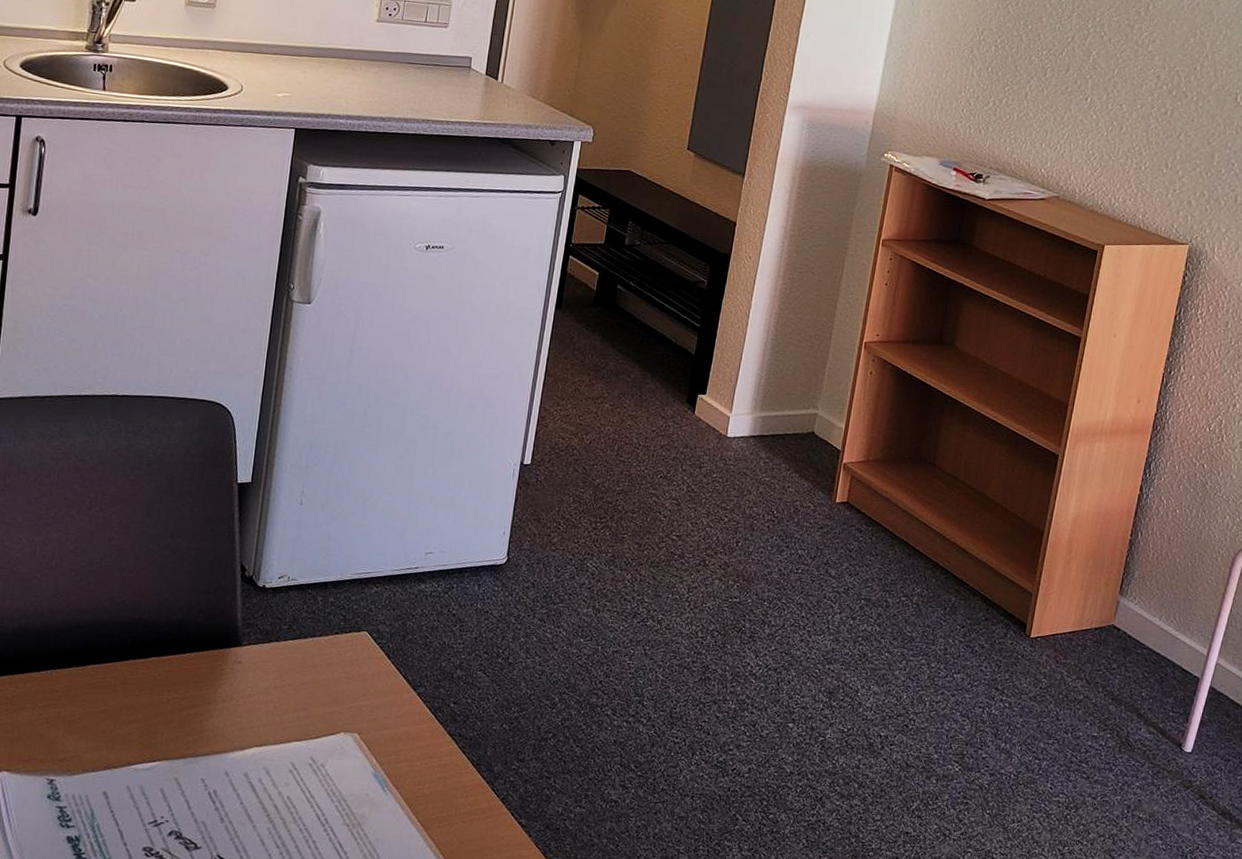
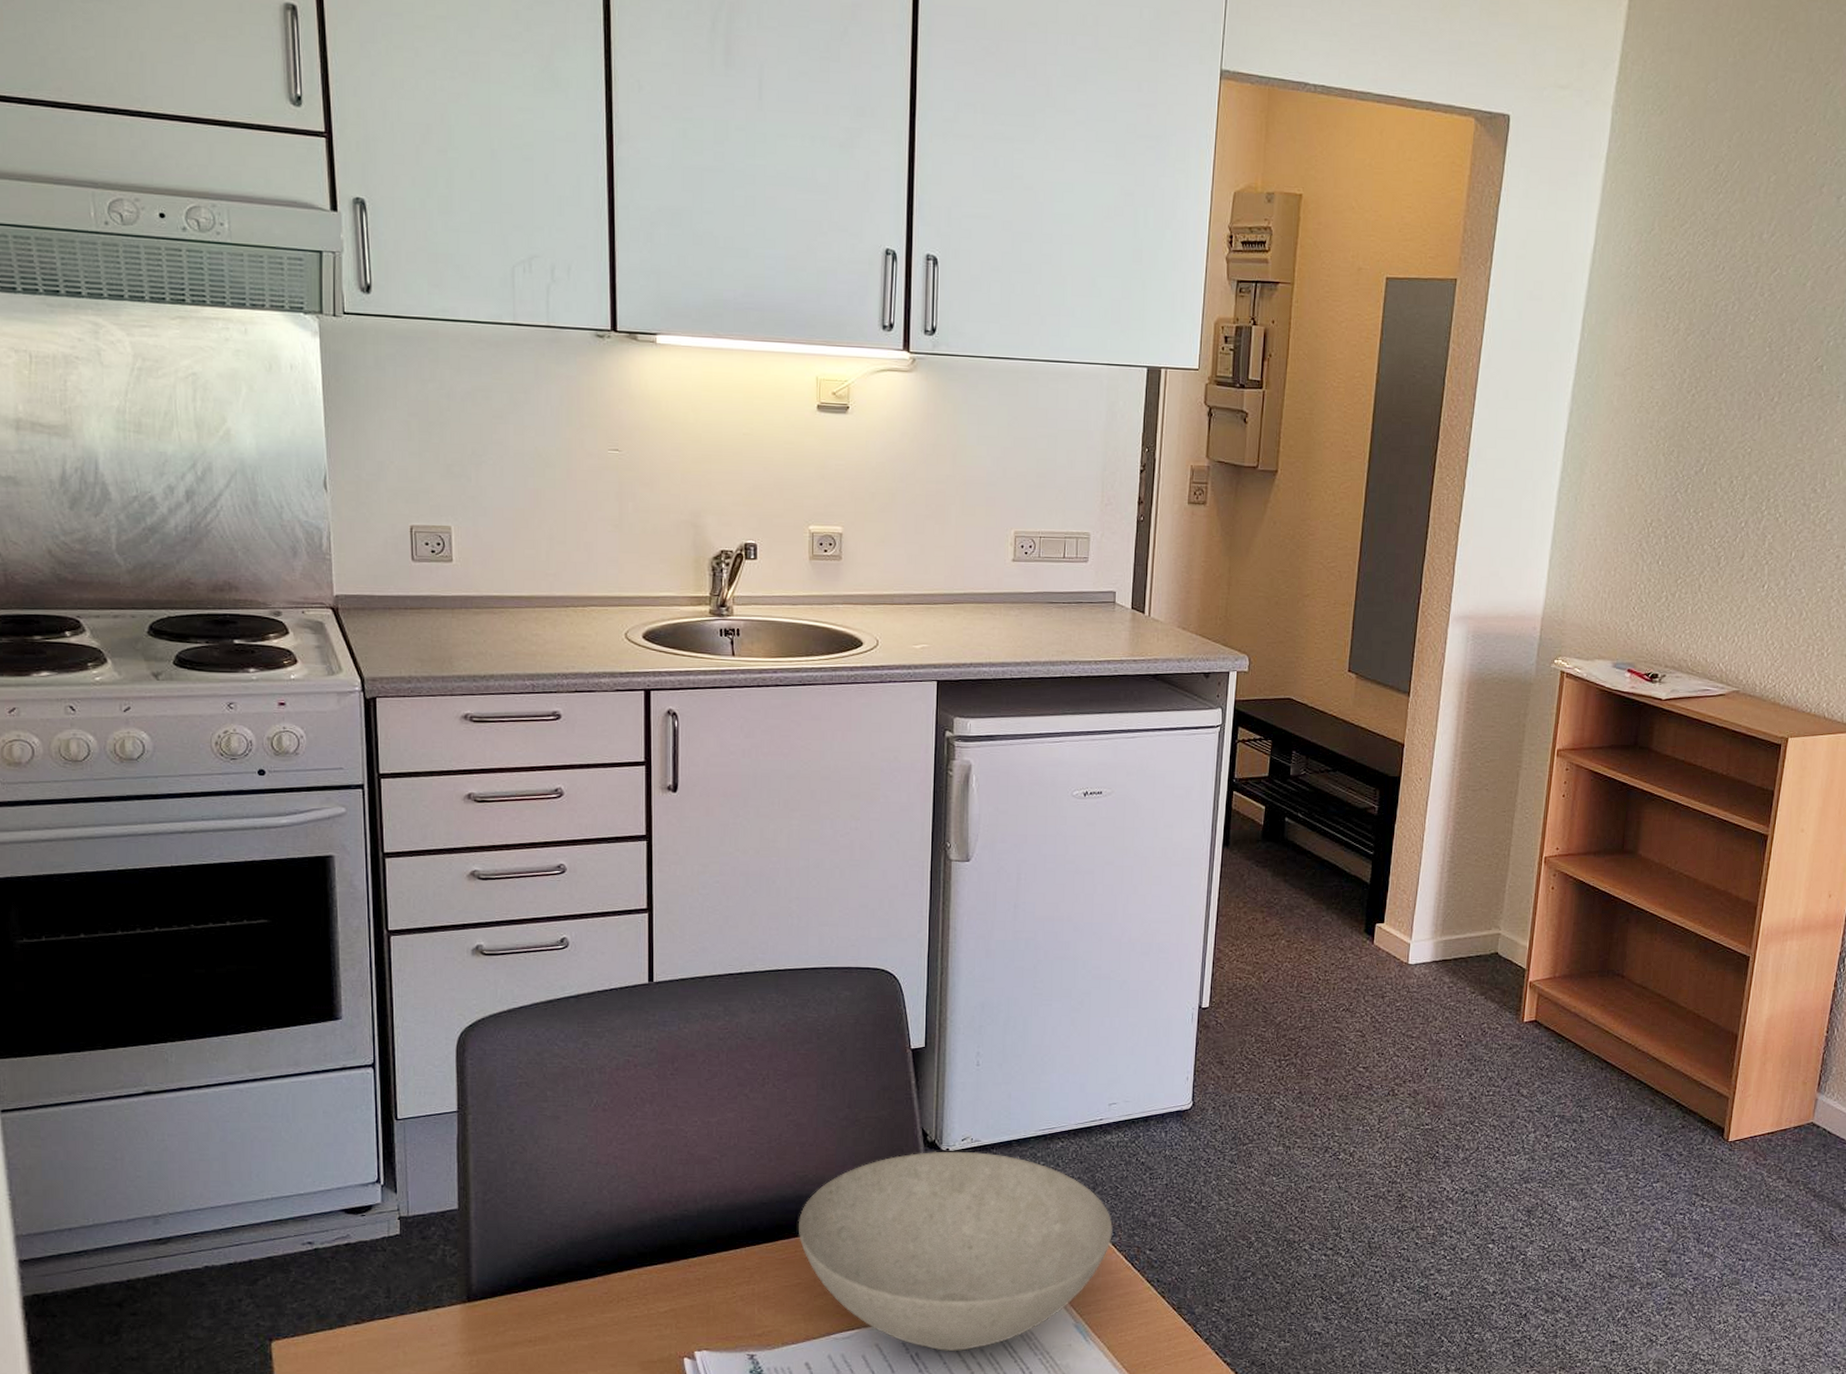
bowl: none [110,586,419,792] -> present [798,1151,1113,1352]

